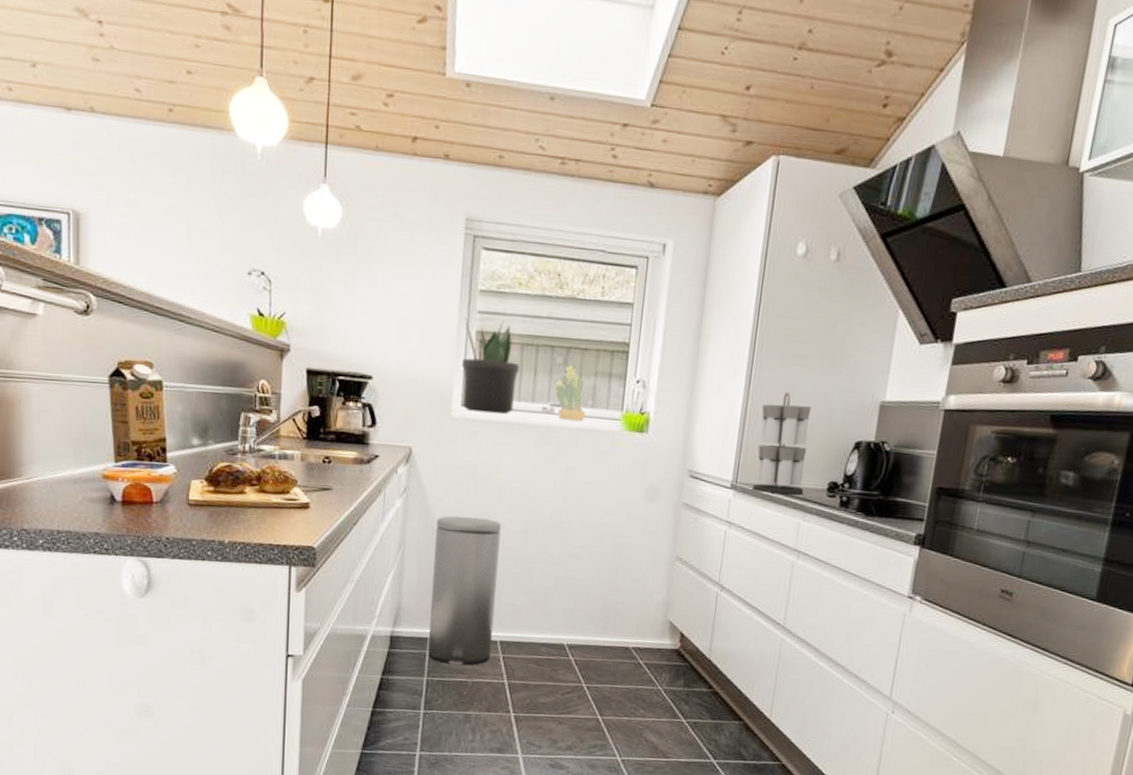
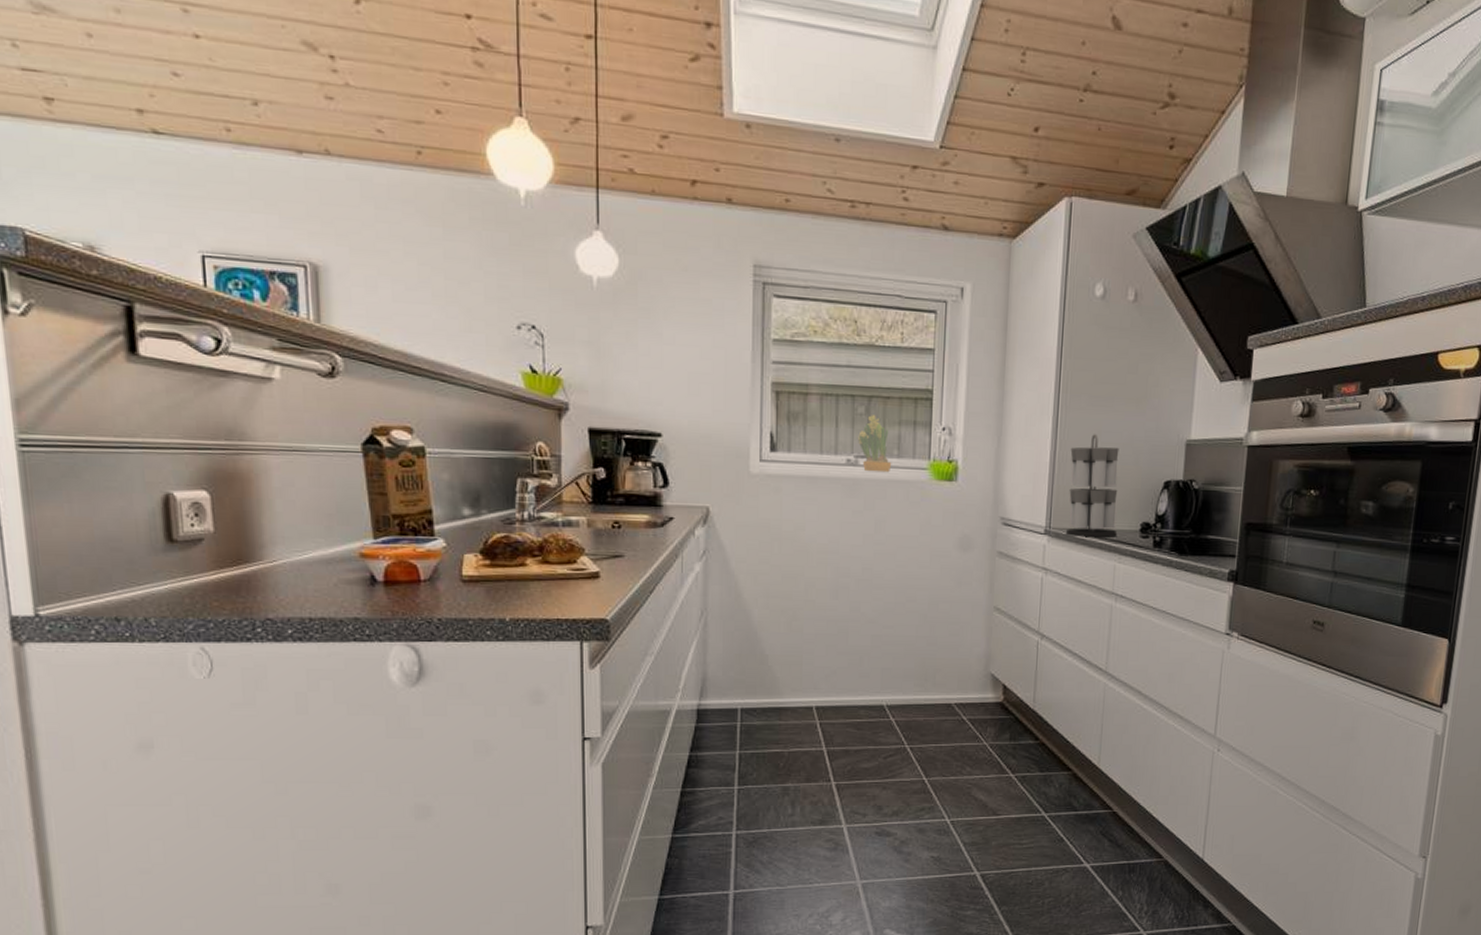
pedal bin: present [428,516,501,665] -> none [739,577,810,735]
planter: present [462,317,519,415] -> none [758,368,819,469]

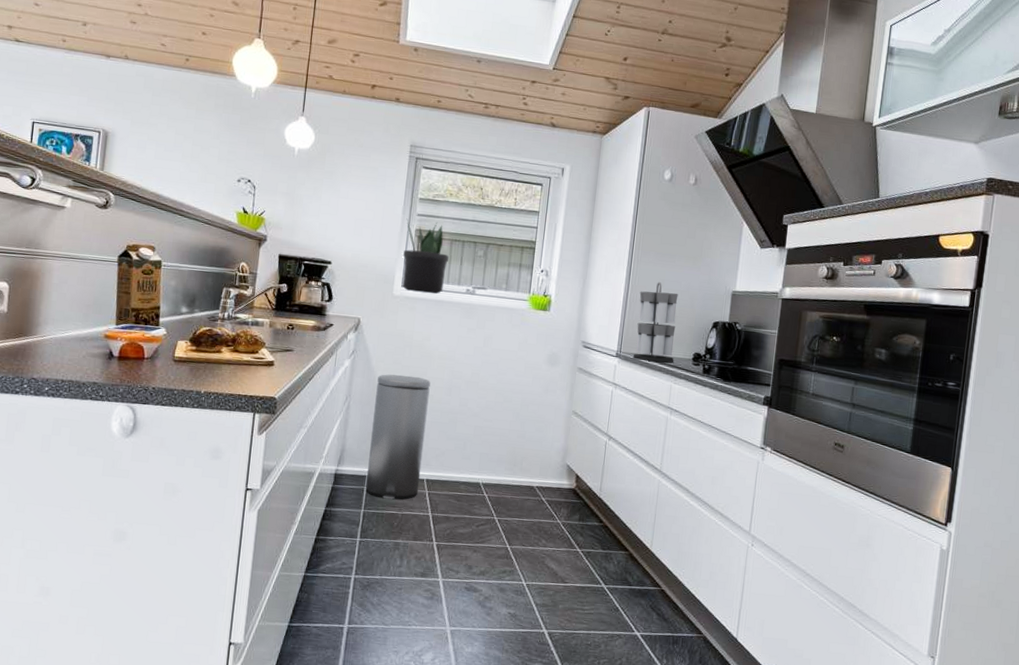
pedal bin: none [739,577,810,735] -> present [366,374,431,500]
planter: none [758,368,819,469] -> present [402,218,449,295]
potted flower: present [858,415,892,473] -> none [476,257,501,301]

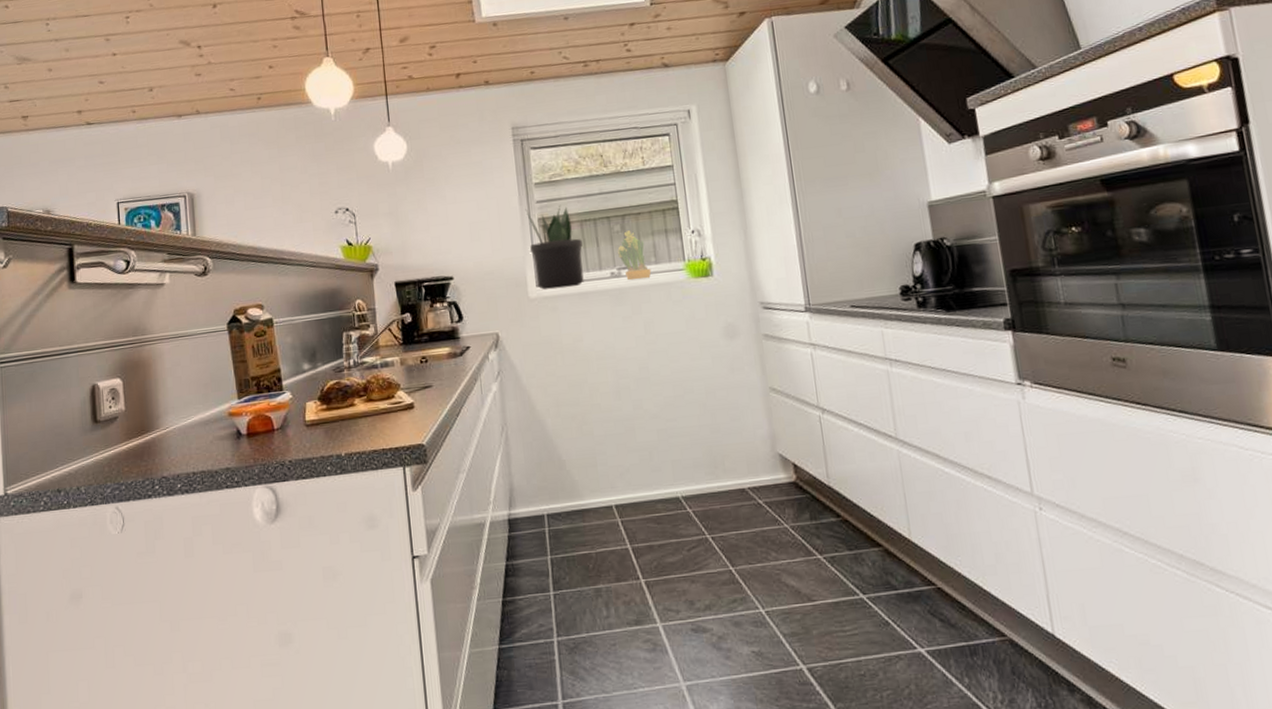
pedal bin: present [366,374,431,500] -> none [533,386,609,538]
potted flower: none [476,257,501,301] -> present [618,230,652,281]
spice rack: present [632,282,678,363] -> none [814,212,878,310]

